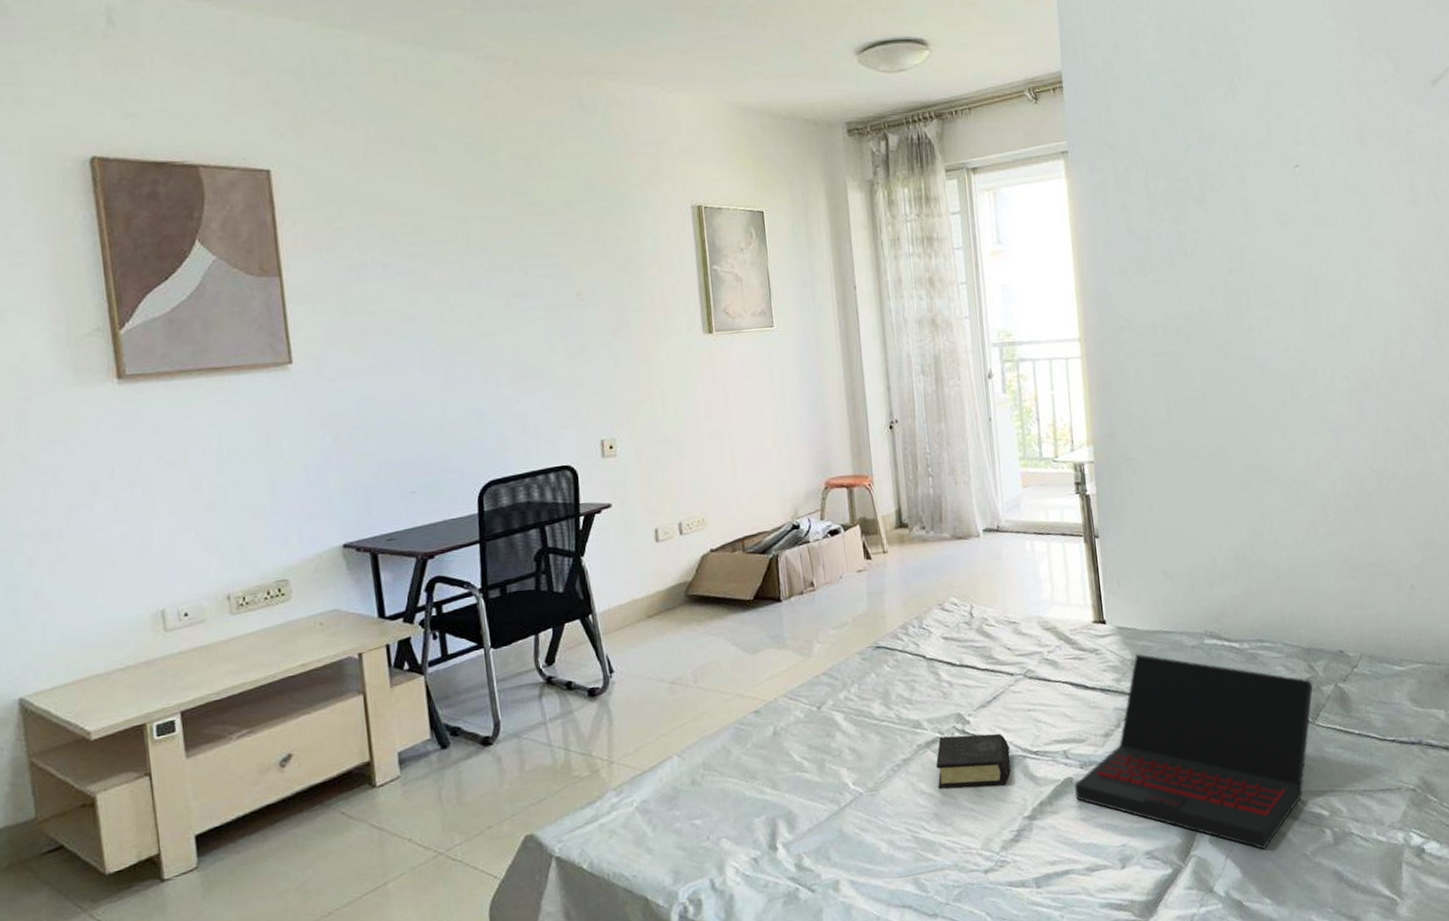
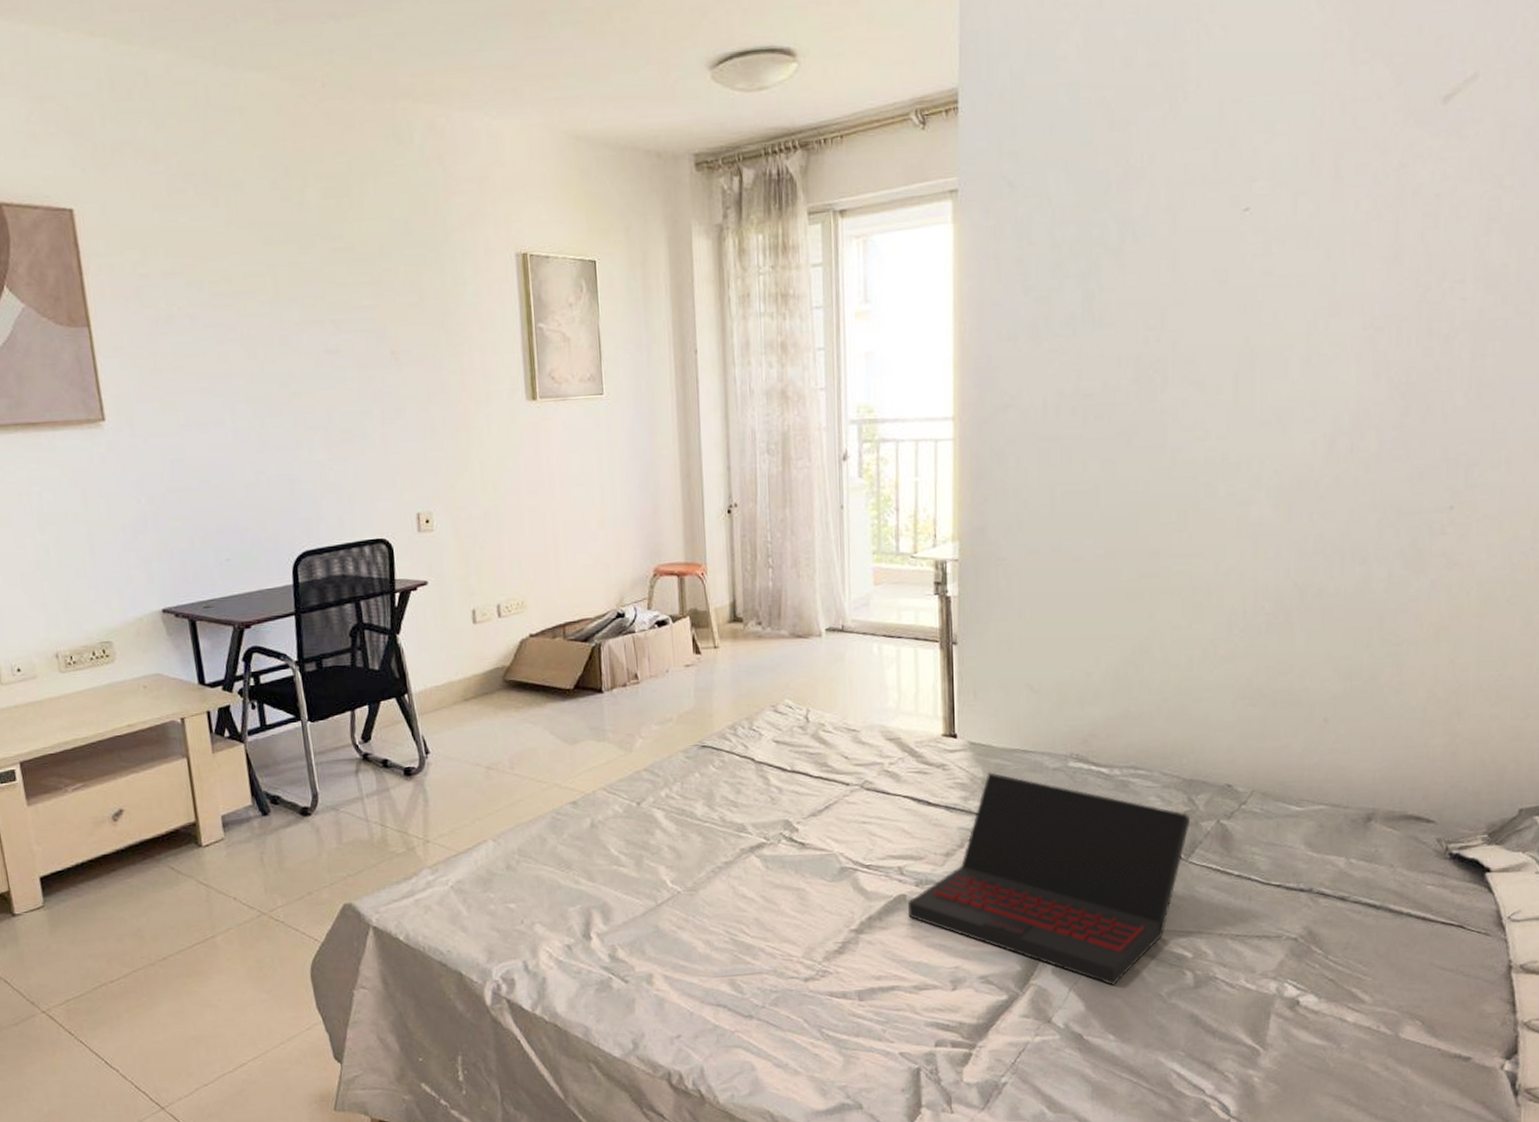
book: present [936,733,1011,790] -> none [759,842,840,898]

